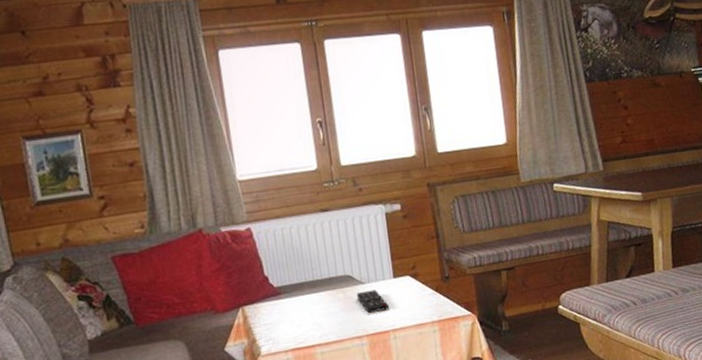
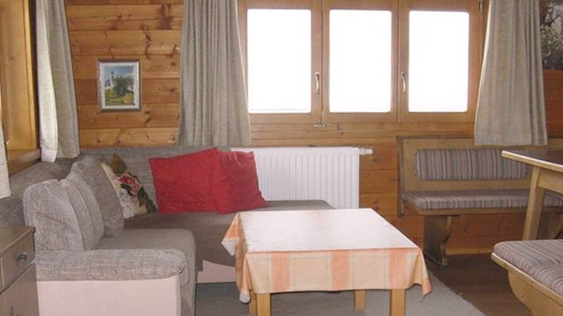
remote control: present [356,289,390,313] -> none [327,215,353,233]

